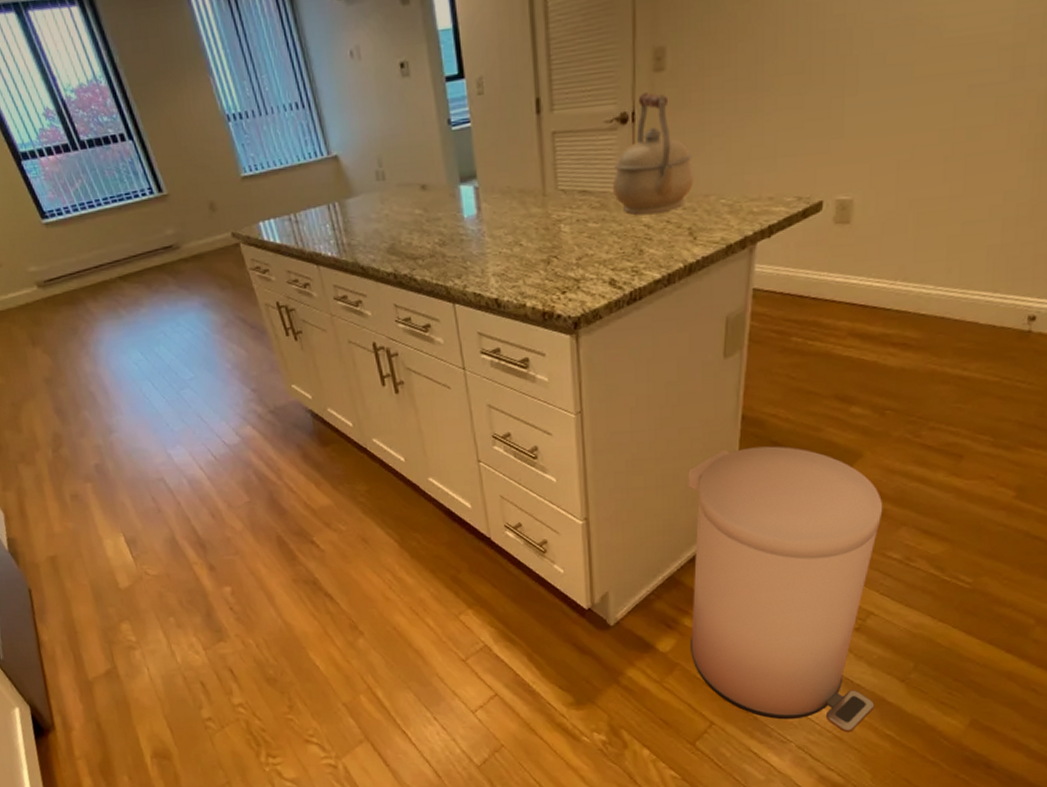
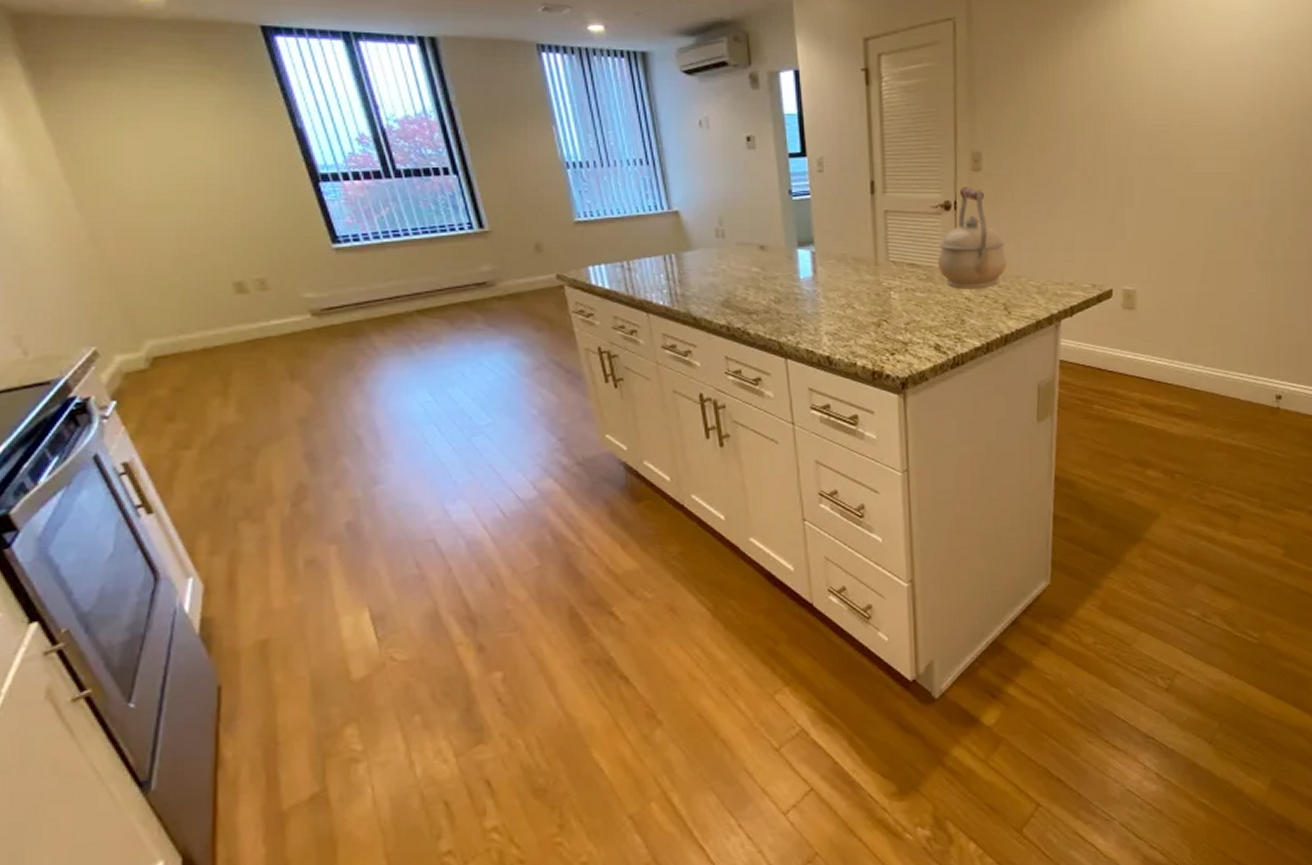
pedal bin: present [688,446,883,733] -> none [1008,506,1188,804]

